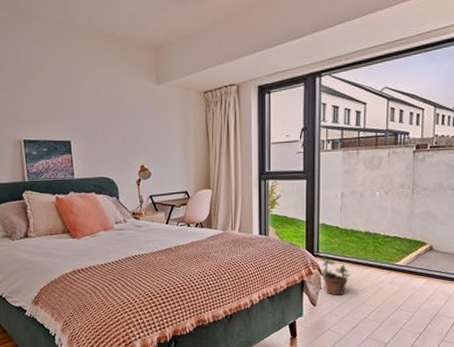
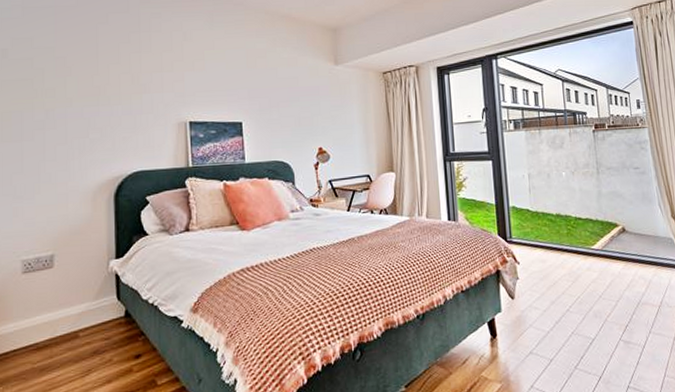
potted plant: present [318,255,350,296] -> none [512,241,547,286]

